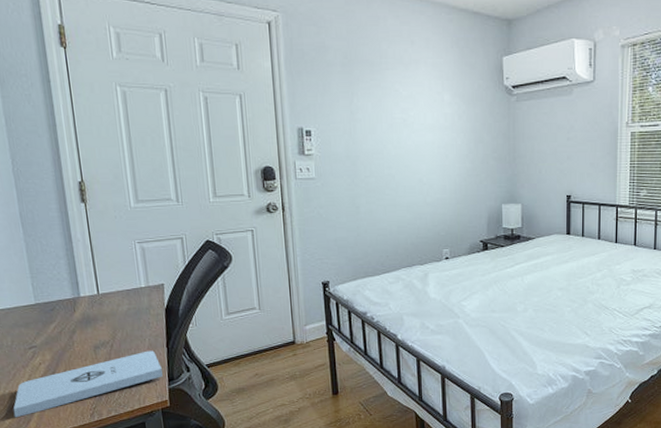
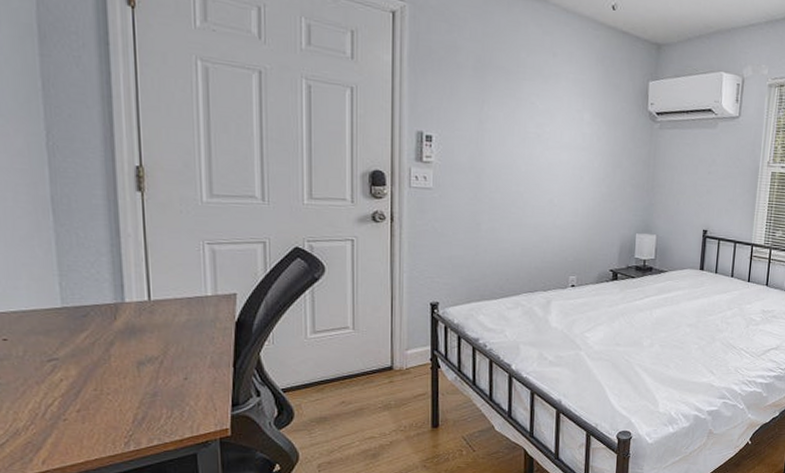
notepad: present [13,350,163,418] -> none [17,370,225,445]

